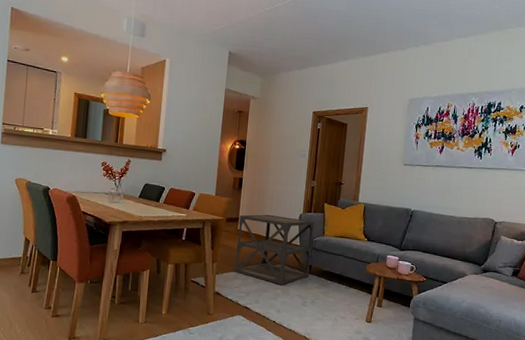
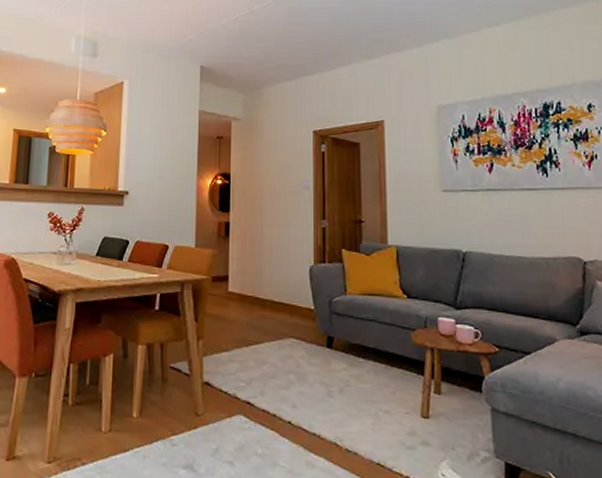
side table: present [234,214,315,285] -> none [228,268,333,367]

